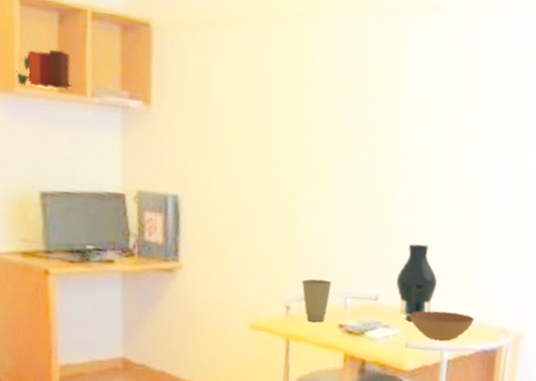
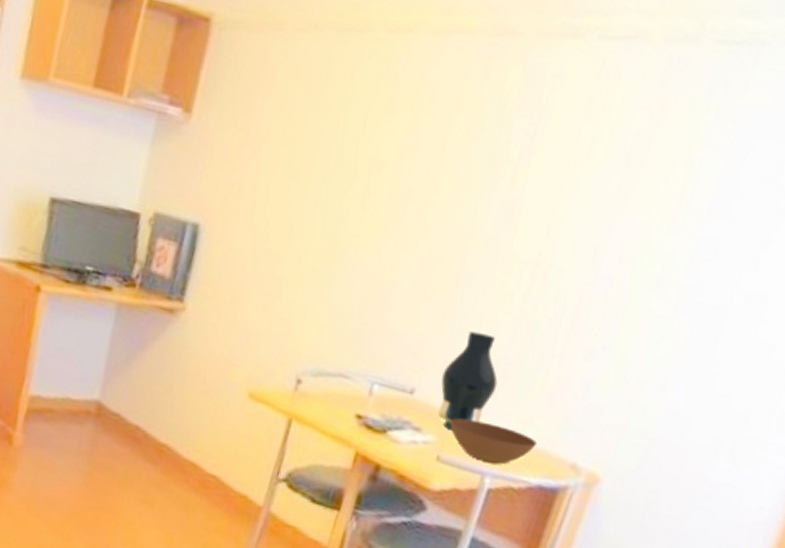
books: present [15,49,69,89] -> none [52,36,114,85]
cup: present [301,279,332,322] -> none [318,350,360,406]

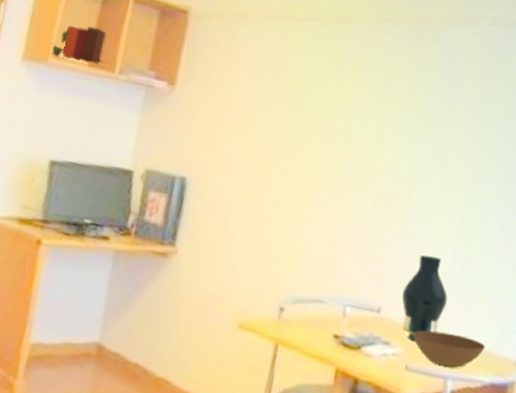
books: none [52,36,114,85] -> present [51,25,106,64]

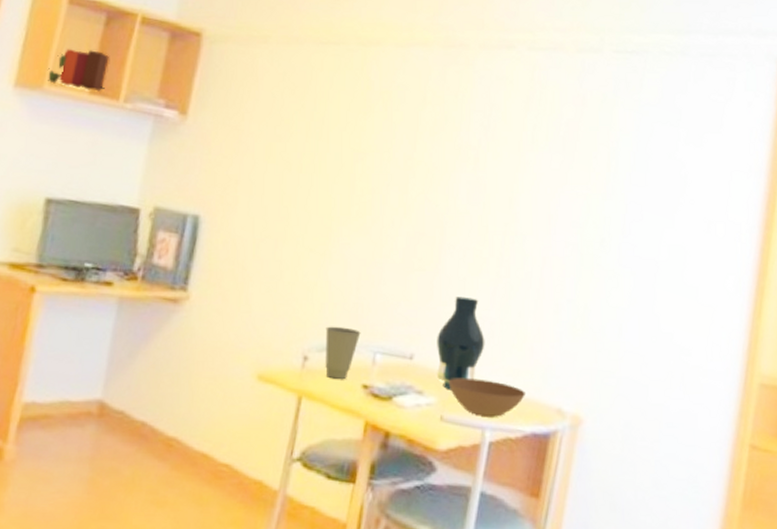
cup: none [300,280,332,329] -> present [325,326,361,379]

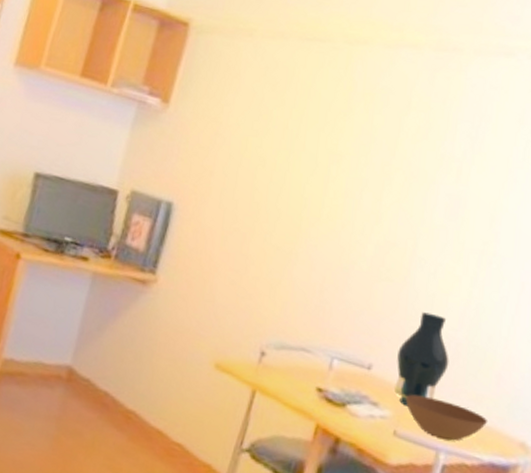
books: present [47,49,109,92] -> none [44,32,101,75]
cup: present [325,326,361,379] -> none [281,325,320,379]

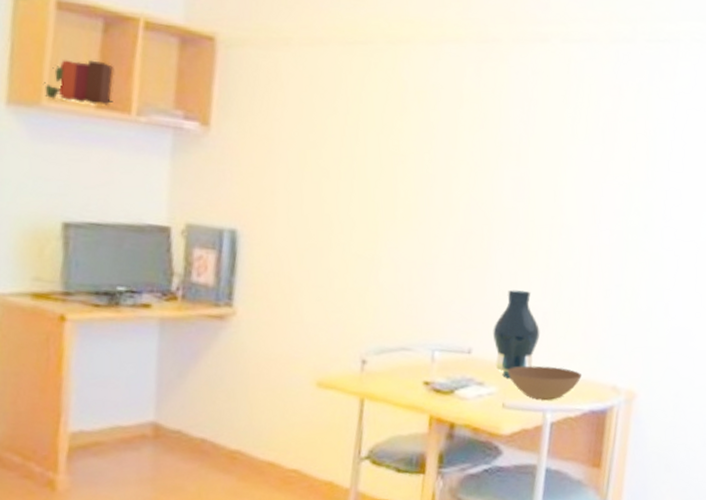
books: none [44,32,101,75] -> present [43,60,113,105]

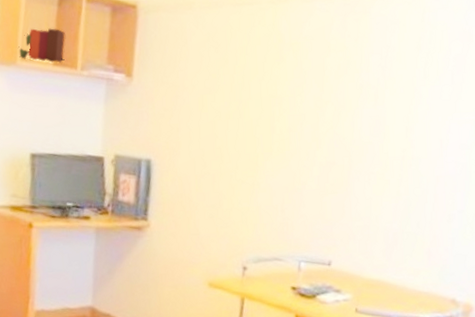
vase: present [493,290,540,378] -> none [349,213,390,287]
bowl: present [507,365,583,400] -> none [360,278,426,308]

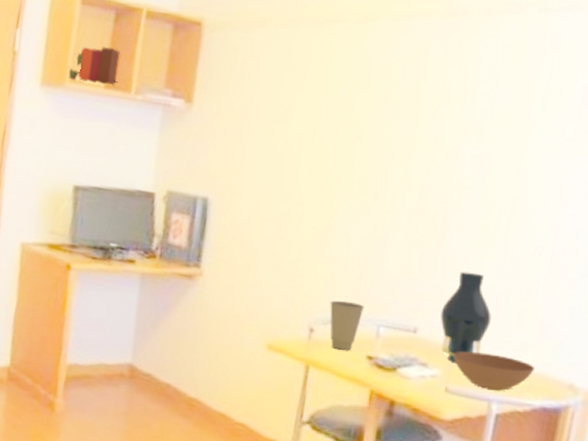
cup: none [259,242,288,283] -> present [330,300,364,350]
vase: none [349,213,390,287] -> present [441,272,492,362]
bowl: none [360,278,426,308] -> present [453,351,536,391]

